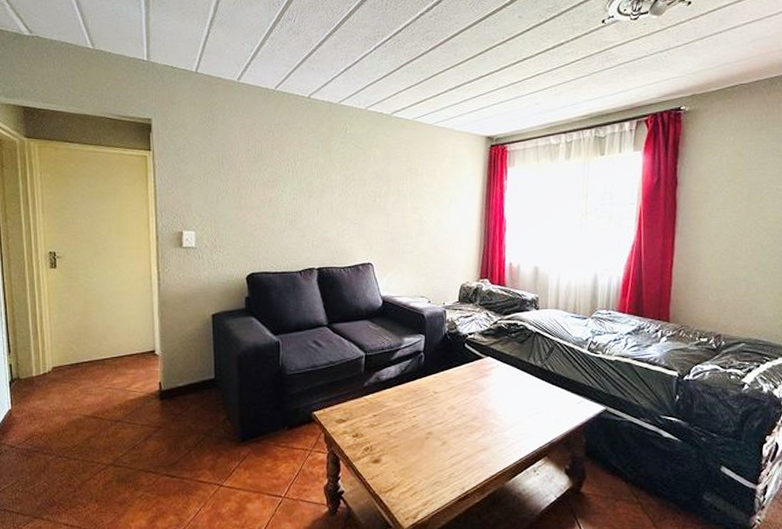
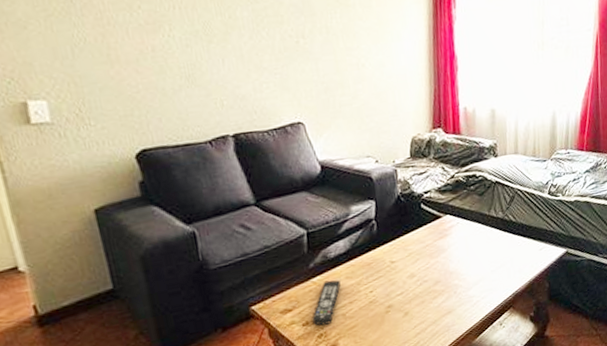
remote control: none [361,400,388,440] -> present [312,280,341,326]

